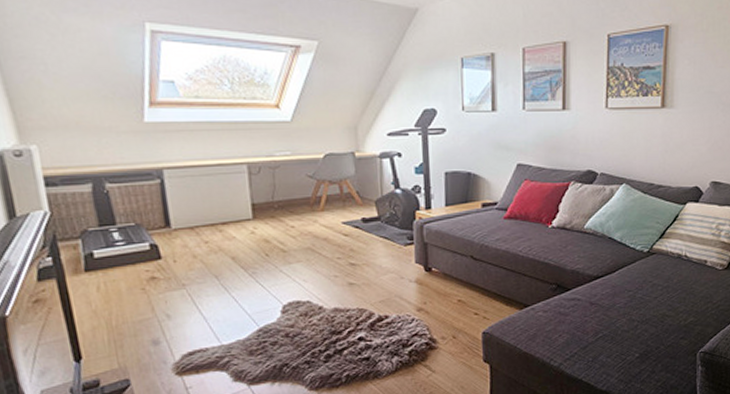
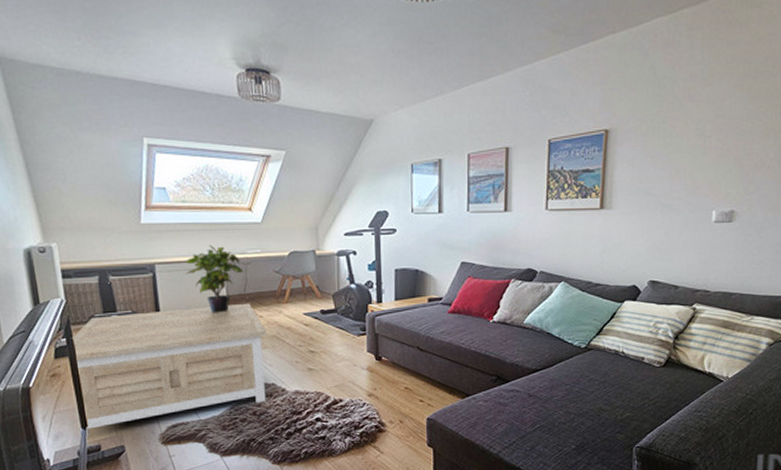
coffee table: none [57,212,301,373] -> present [70,303,267,438]
potted plant: none [201,147,271,224] -> present [186,245,244,313]

